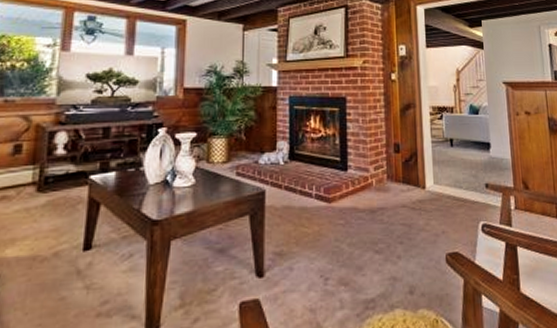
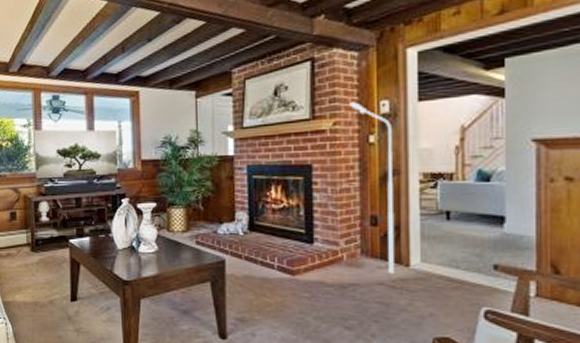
floor lamp: none [375,45,414,197] -> present [349,102,395,275]

